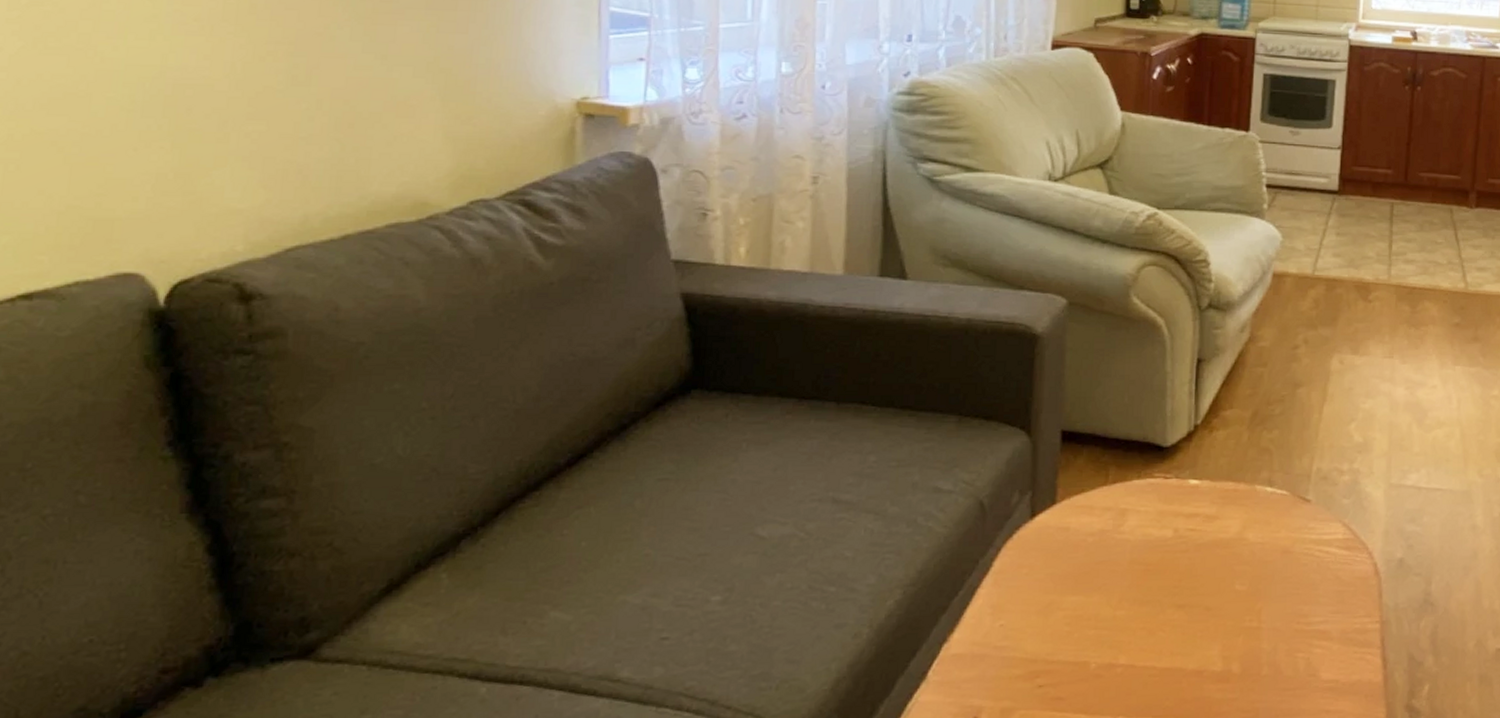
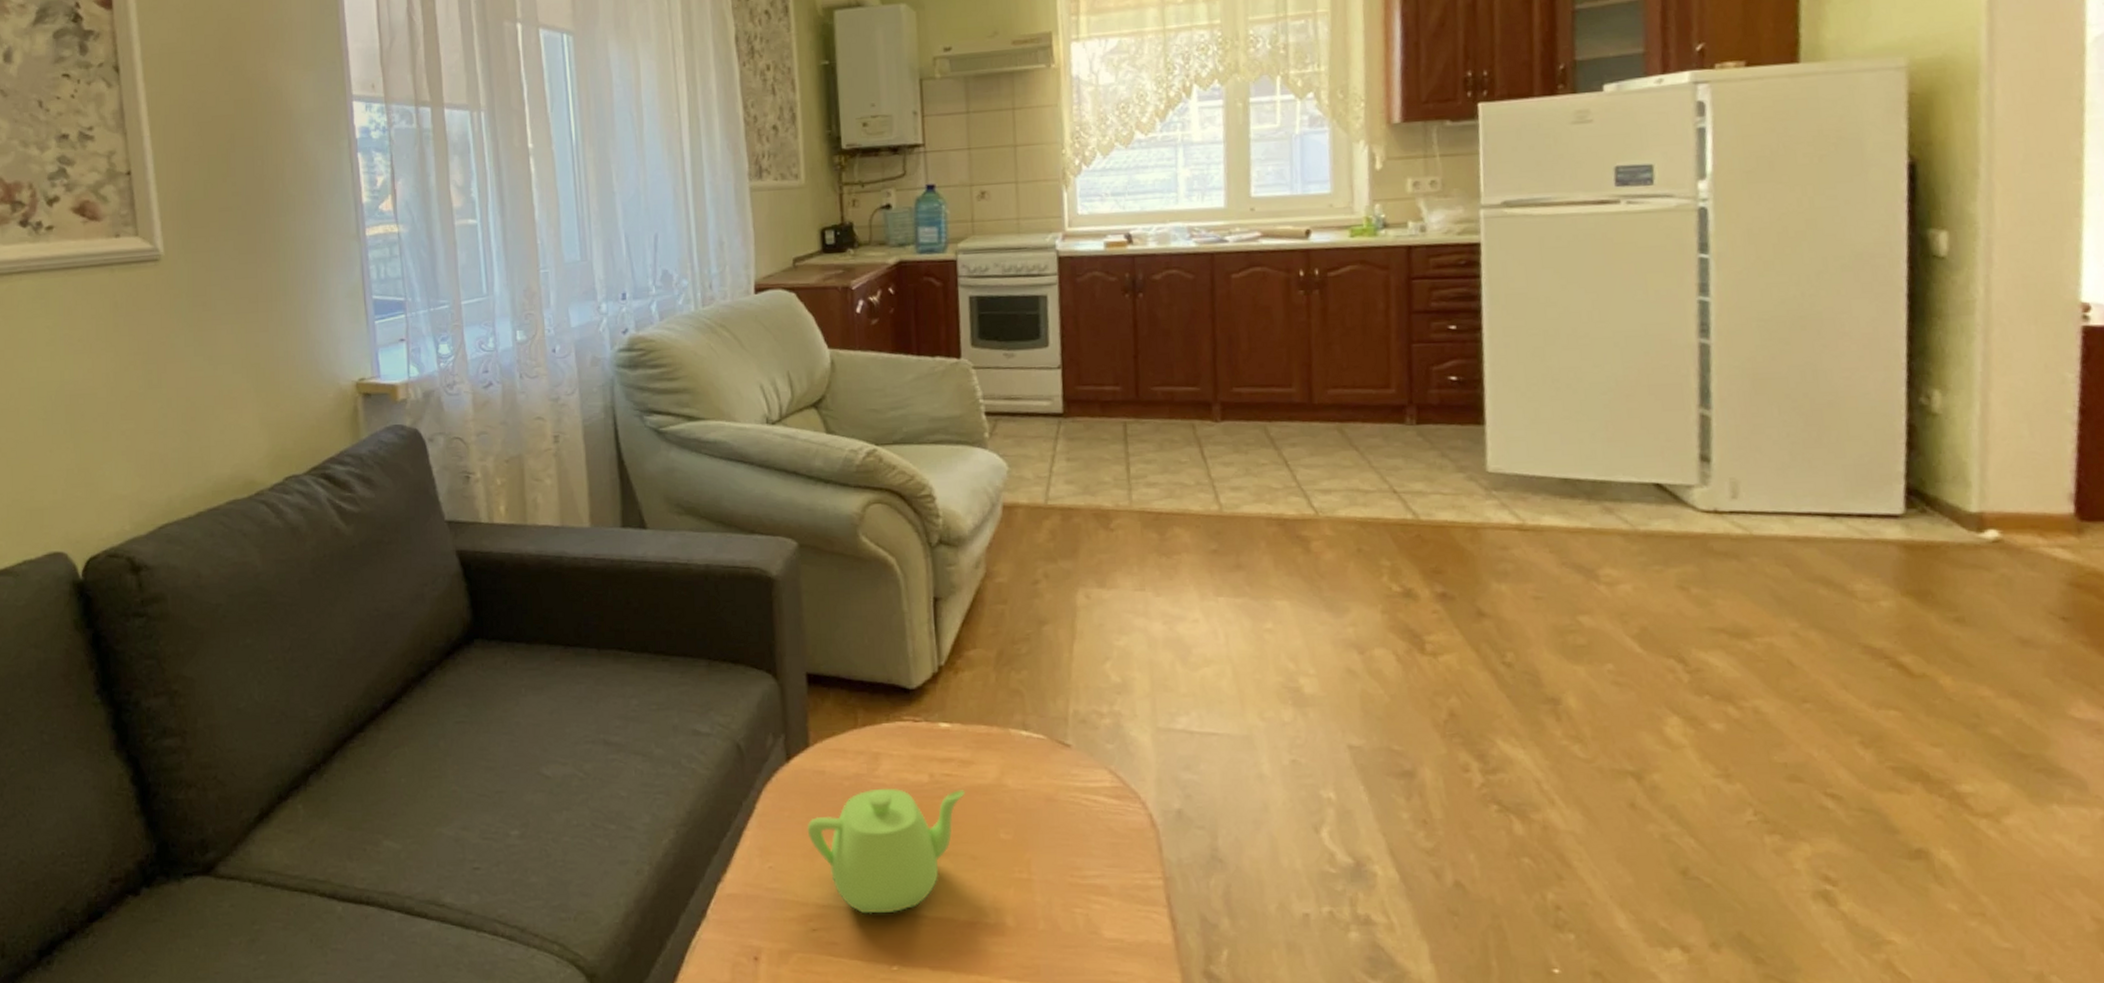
teapot: none [1044,543,1206,668] -> present [807,788,965,914]

